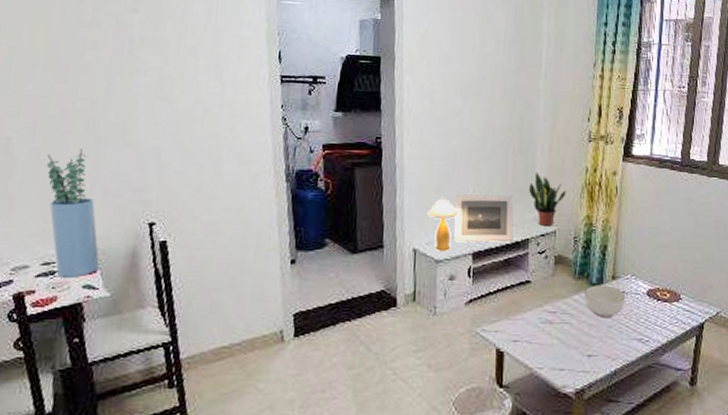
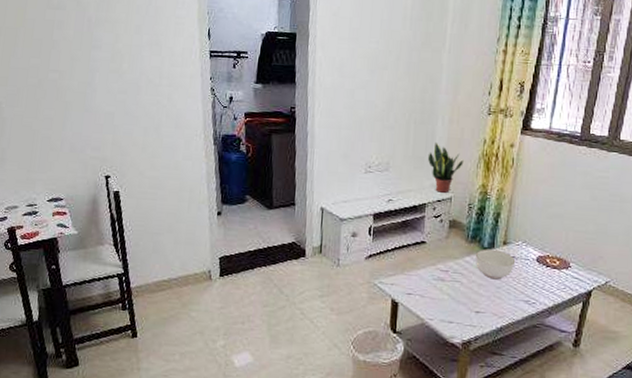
vase: present [46,149,100,278] -> none [27,113,69,218]
table lamp: present [428,198,458,251] -> none [335,163,362,211]
picture frame: present [454,194,514,242] -> none [358,160,414,205]

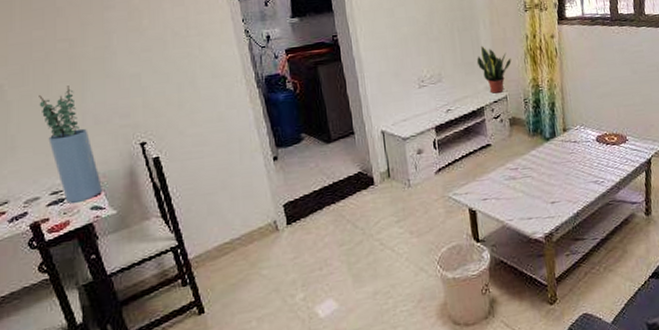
vase: none [27,113,69,218] -> present [39,85,102,203]
bowl: present [475,249,516,280] -> none [539,138,578,168]

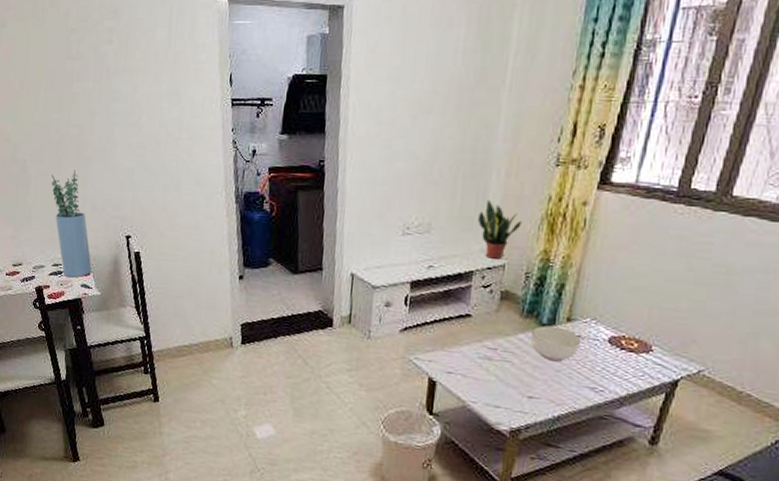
bowl: none [539,138,578,168] -> present [530,325,582,362]

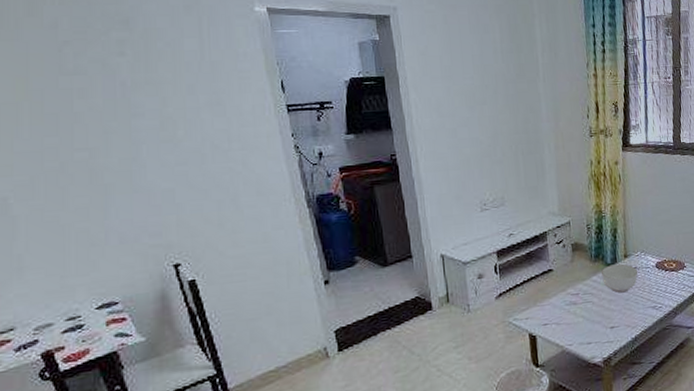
vase: present [51,170,92,278] -> none [52,200,128,330]
potted plant: present [478,200,522,259] -> none [541,170,575,219]

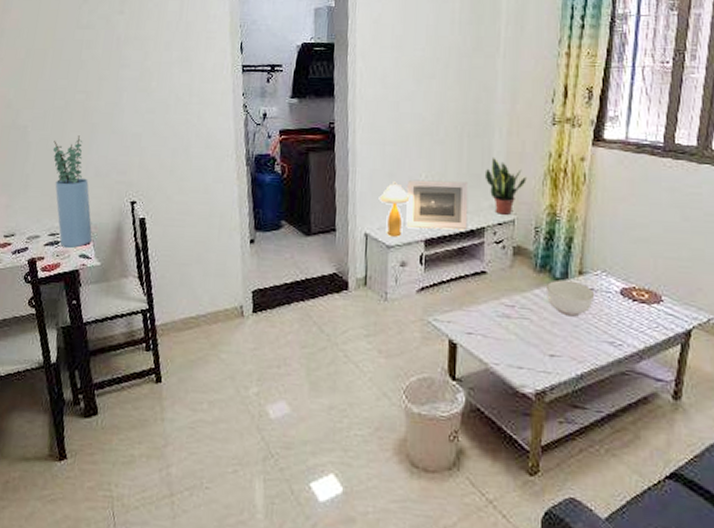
vase: none [52,200,128,330] -> present [52,135,92,248]
table lamp: none [451,204,479,254] -> present [380,183,410,237]
picture frame: none [474,194,532,243] -> present [406,179,469,230]
potted plant: none [541,170,575,219] -> present [486,158,527,215]

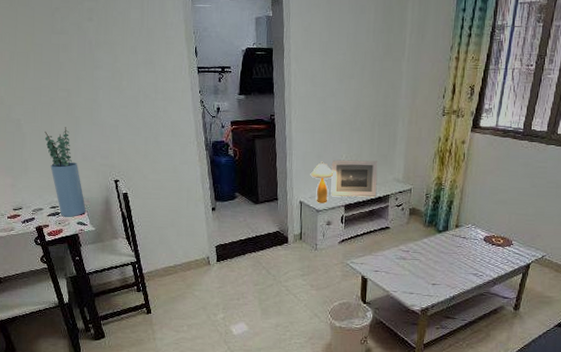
potted plant: present [486,158,527,215] -> none [391,142,421,185]
bowl: present [545,279,595,317] -> none [431,231,466,257]

